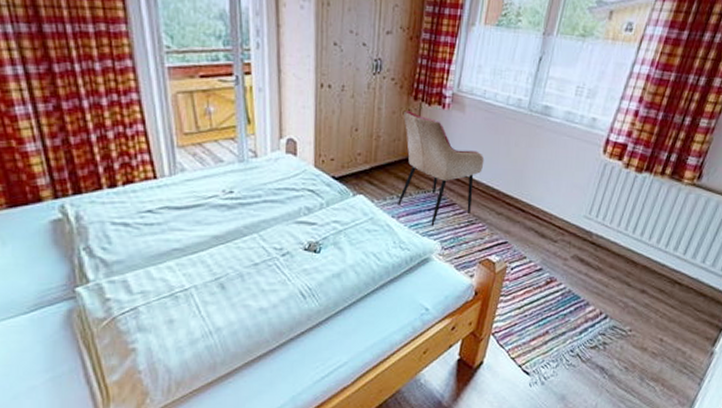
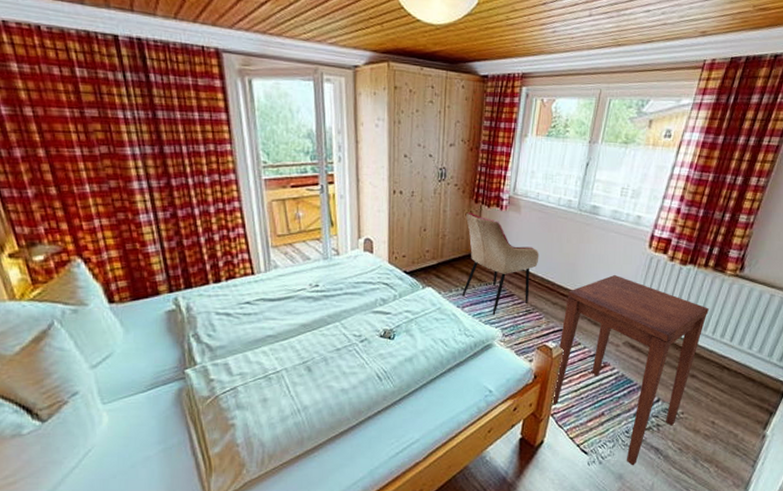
side table: none [492,182,663,386] -> present [551,274,709,466]

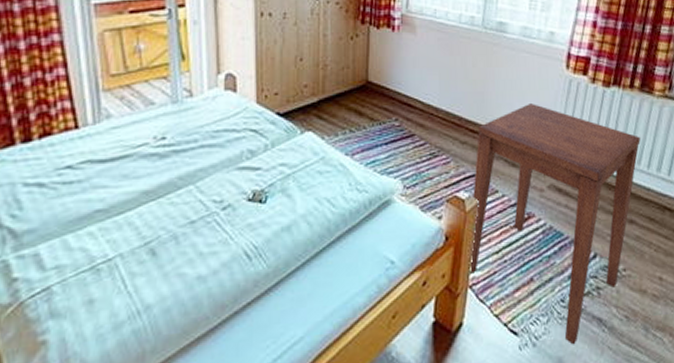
armchair: present [462,212,539,315] -> none [351,35,442,162]

